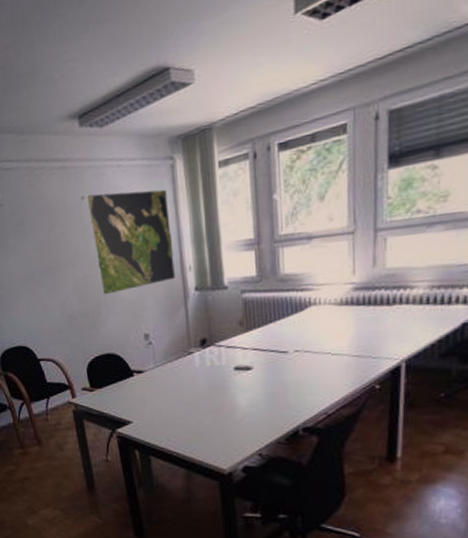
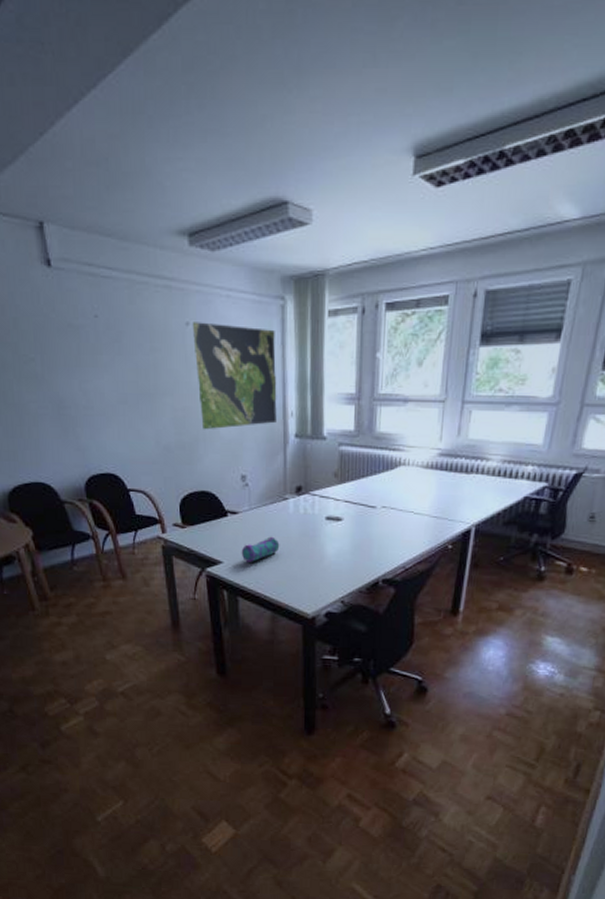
pencil case: none [149,392,189,420] -> present [241,536,280,562]

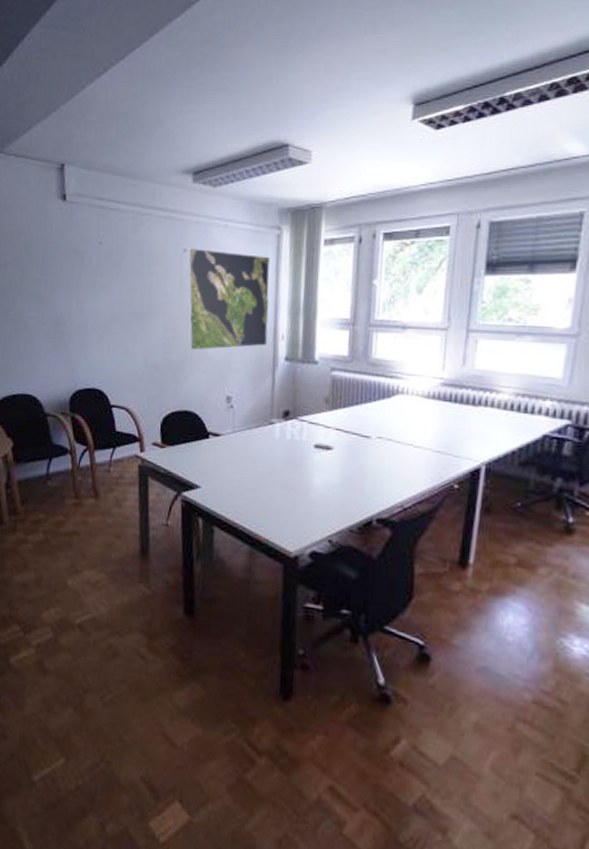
pencil case: present [241,536,280,562] -> none [220,462,263,489]

